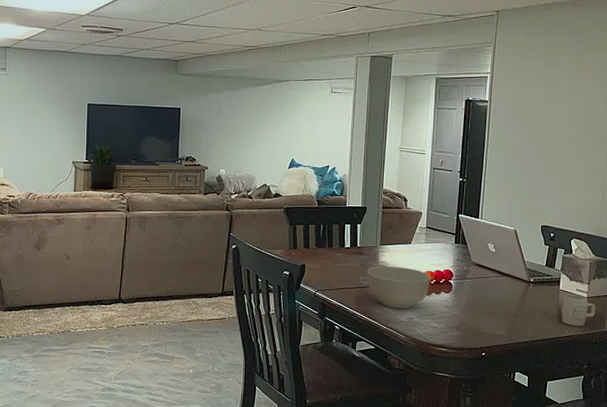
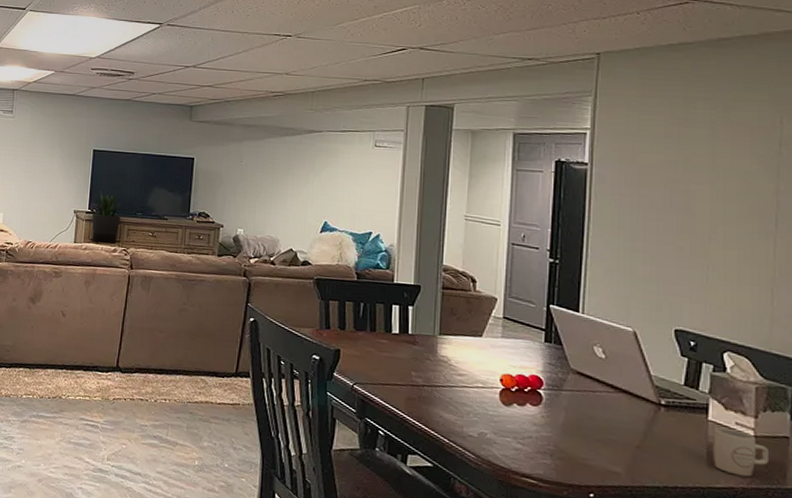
bowl: present [367,266,431,309] -> none [422,361,511,421]

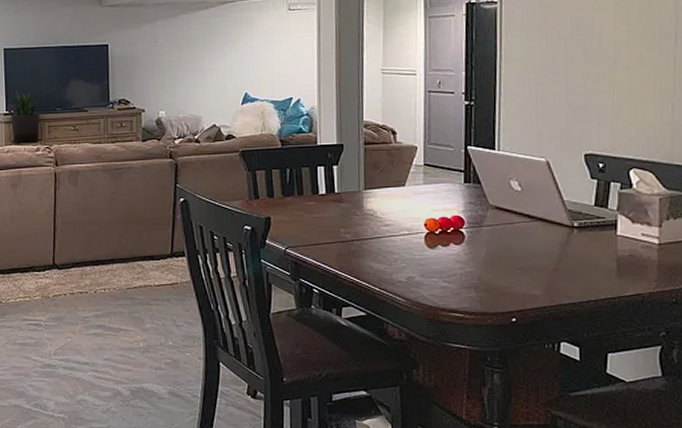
mug: present [713,426,770,477] -> none [622,239,673,282]

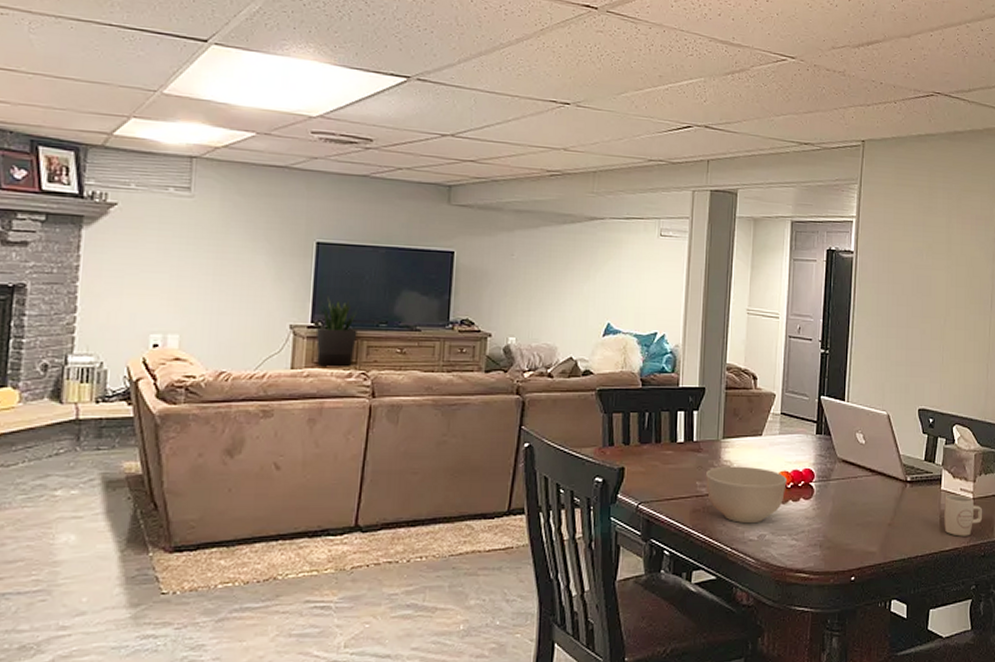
bowl: none [350,214,435,267] -> present [706,466,787,524]
mug: none [622,239,673,282] -> present [944,494,983,537]

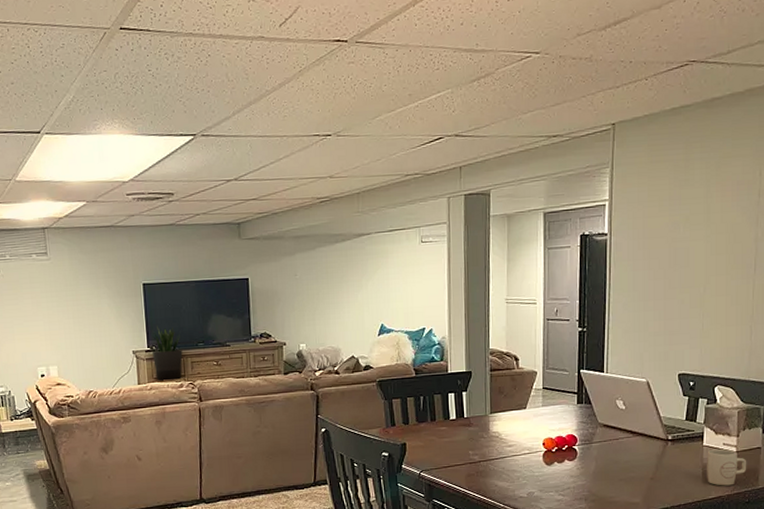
bowl: present [706,466,787,524] -> none [478,435,551,484]

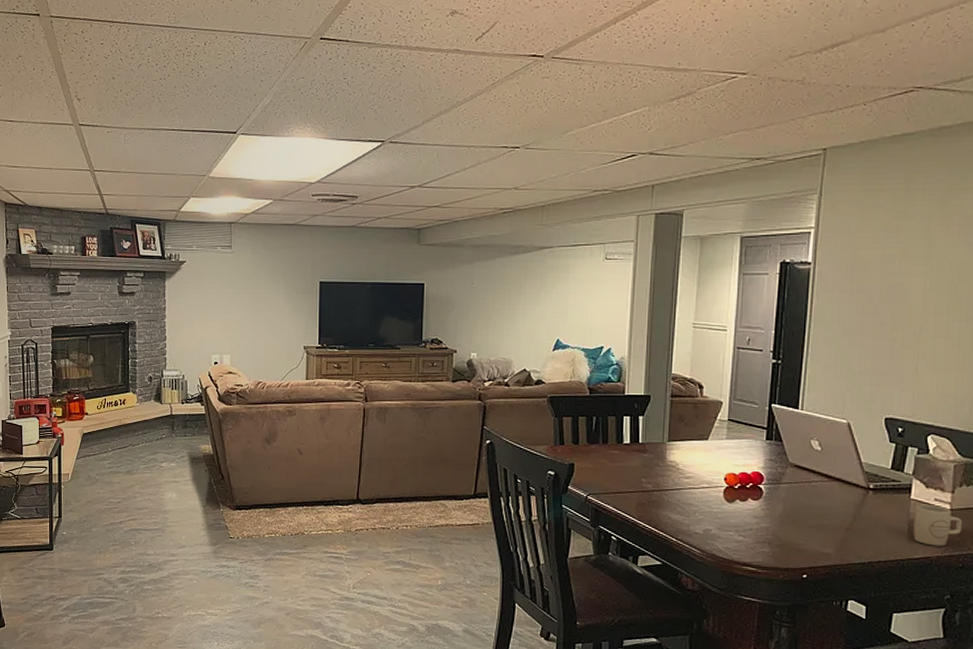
planter: present [153,325,183,381] -> none [323,323,353,378]

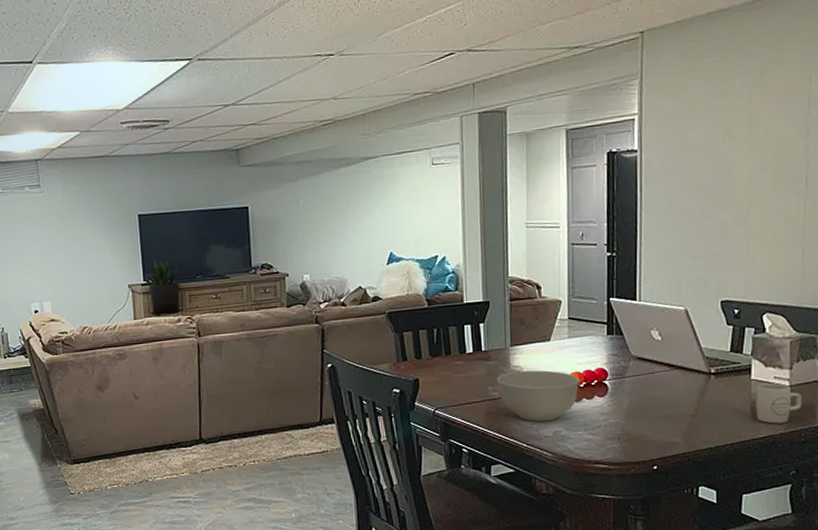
planter: none [323,323,353,378] -> present [149,257,180,316]
bowl: none [651,466,734,519] -> present [497,370,579,422]

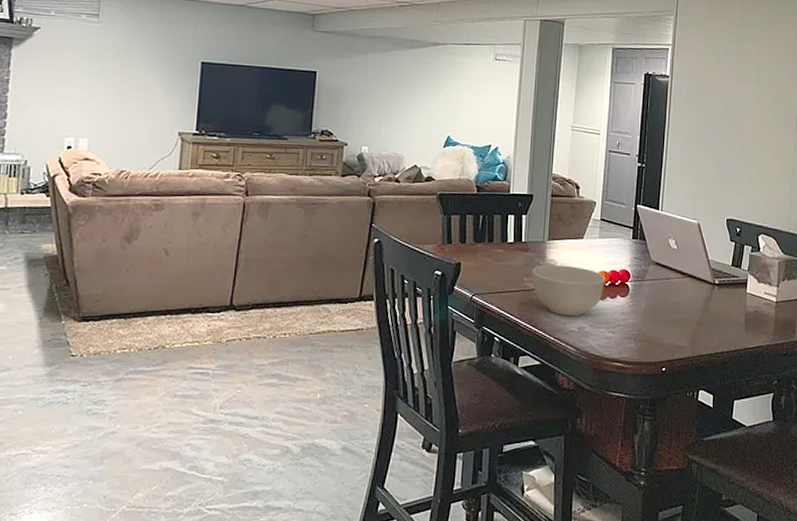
planter: present [149,257,180,316] -> none [200,108,236,170]
mug: present [756,382,802,424] -> none [749,297,786,336]

